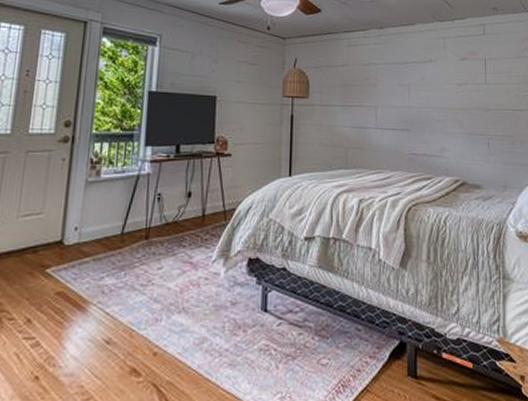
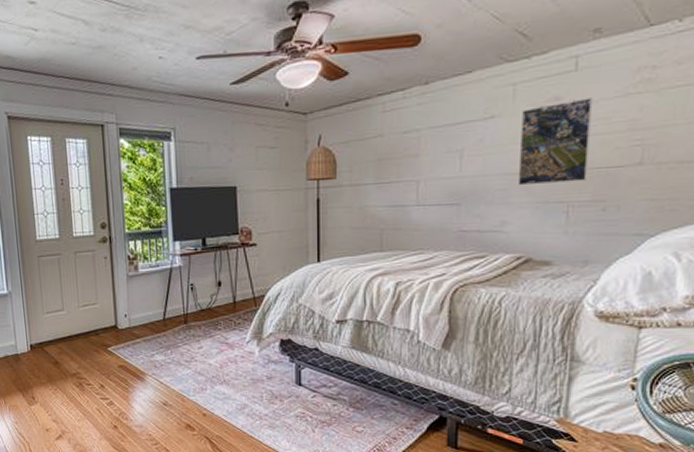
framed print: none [451,56,499,119] -> present [517,98,593,186]

